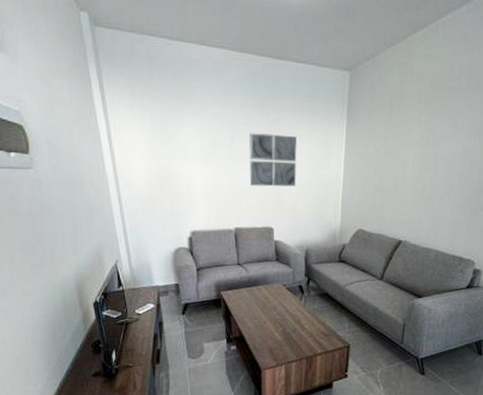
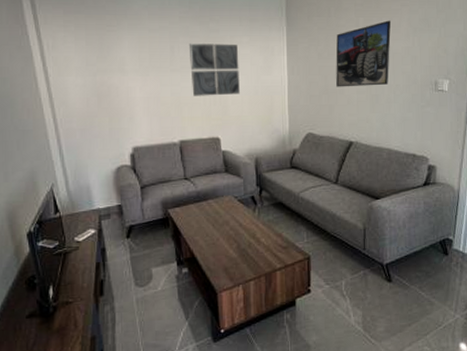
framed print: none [391,120,454,187] -> present [336,20,391,87]

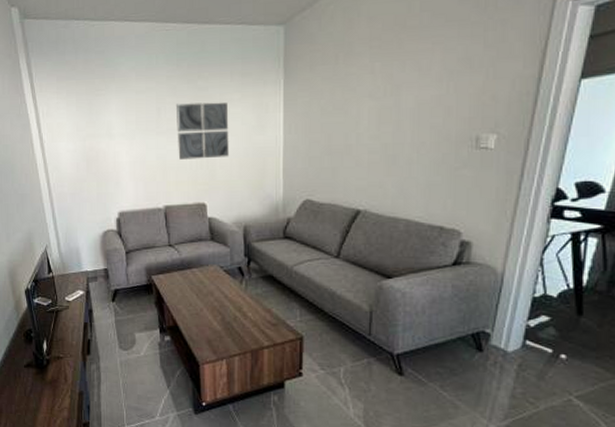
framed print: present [336,20,391,87] -> none [342,63,417,147]

